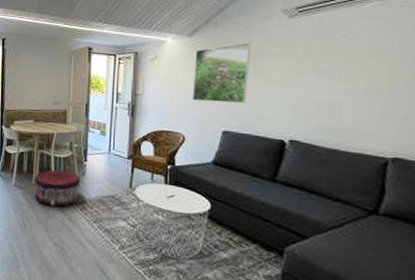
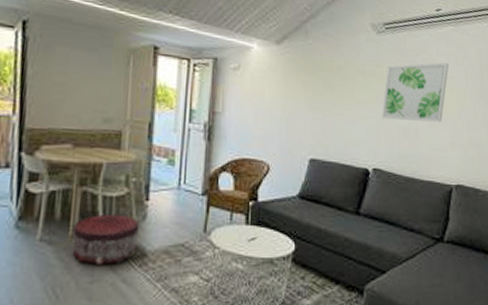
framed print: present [193,42,251,103] -> none [279,57,341,127]
wall art: none [298,36,378,96] -> present [382,62,449,123]

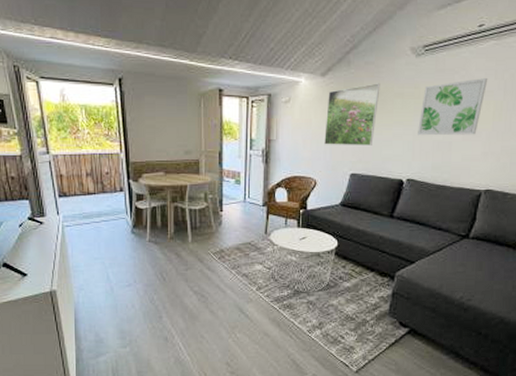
pouf: present [72,213,140,264] -> none [170,222,217,257]
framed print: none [279,57,341,127] -> present [324,83,380,146]

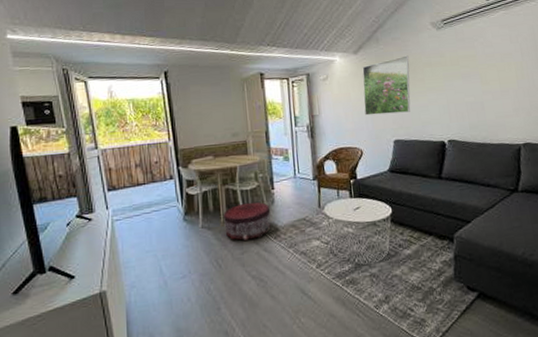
pouf: none [170,222,217,257] -> present [222,202,271,241]
wall art: present [418,77,488,136] -> none [449,42,505,99]

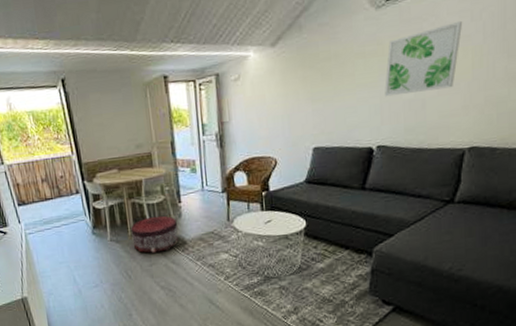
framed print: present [362,55,411,116] -> none [280,45,338,120]
wall art: none [449,42,505,99] -> present [385,20,463,97]

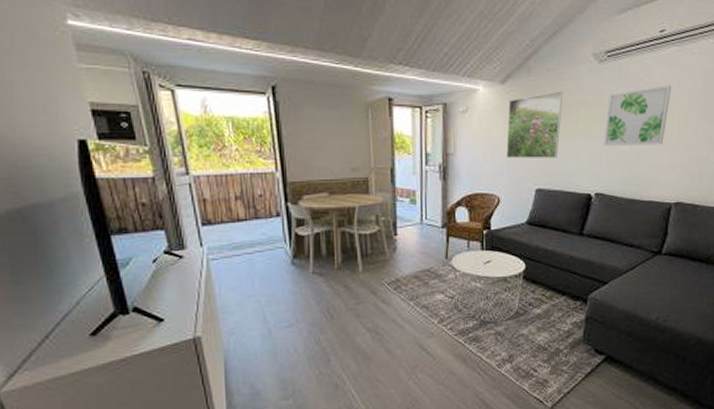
pouf: present [130,215,179,253] -> none [336,248,392,290]
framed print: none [280,45,338,120] -> present [506,91,563,158]

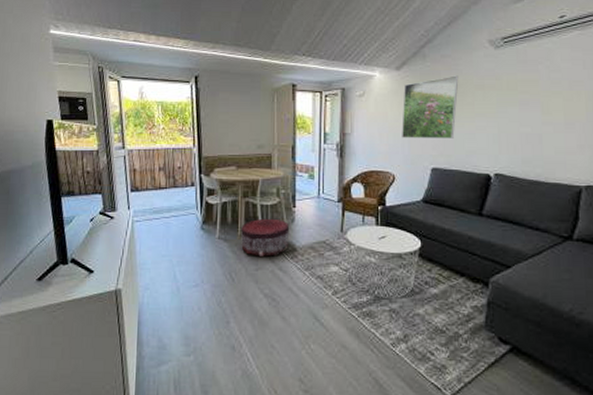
pouf: none [336,248,392,290] -> present [240,218,290,257]
wall art: present [604,84,672,147] -> none [503,67,576,128]

